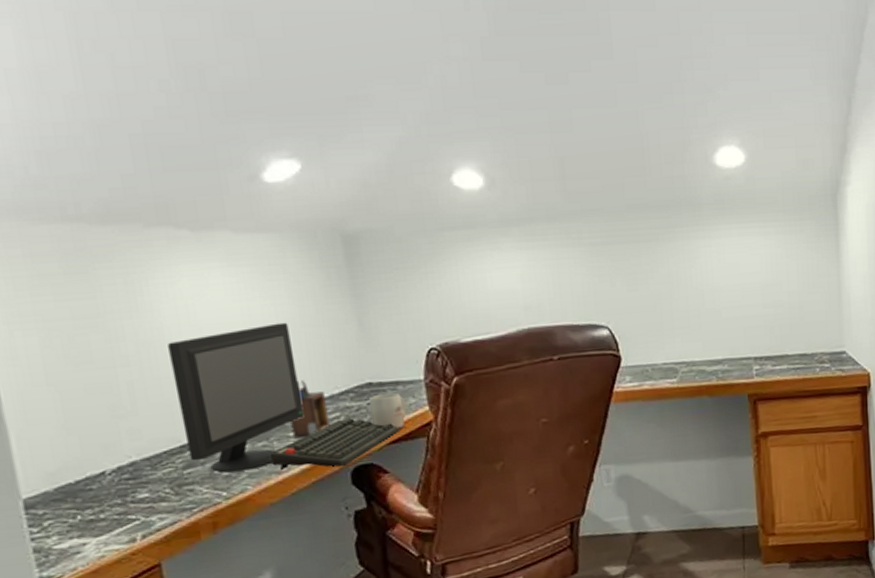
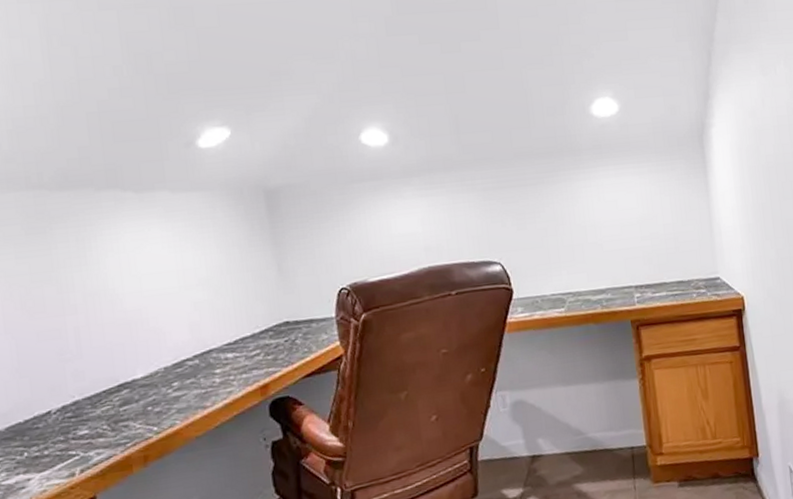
computer monitor: present [168,322,304,473] -> none [111,269,228,410]
computer keyboard: present [269,418,400,471] -> none [196,355,314,406]
desk organizer: present [290,380,330,437] -> none [216,321,251,374]
mug: present [368,392,407,429] -> none [286,330,320,364]

